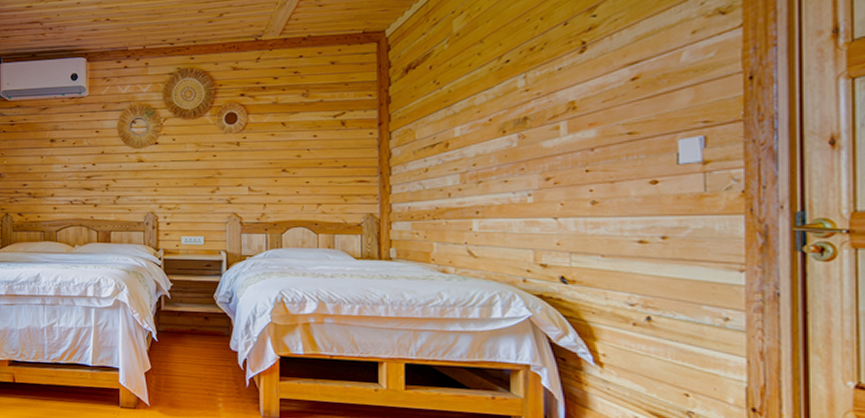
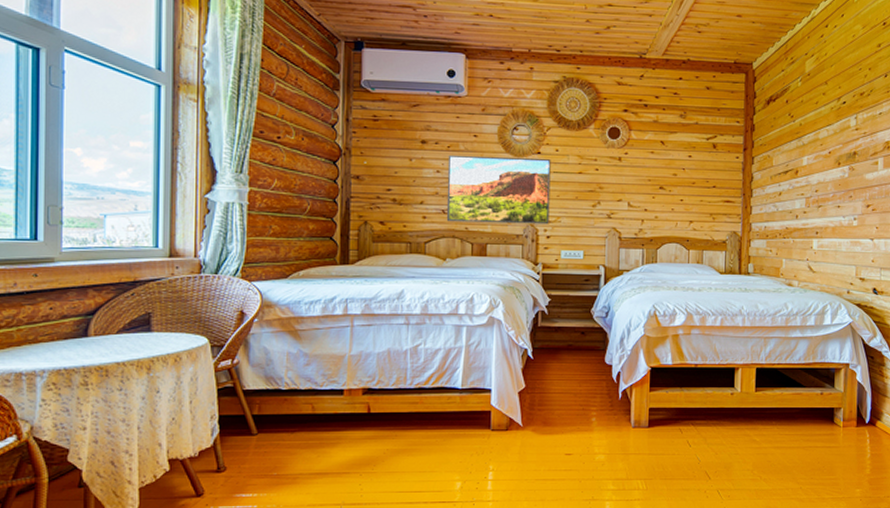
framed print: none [73,149,169,212] -> present [446,154,551,225]

